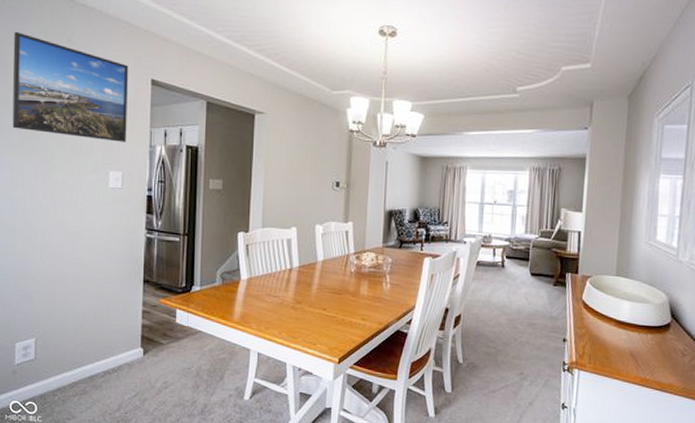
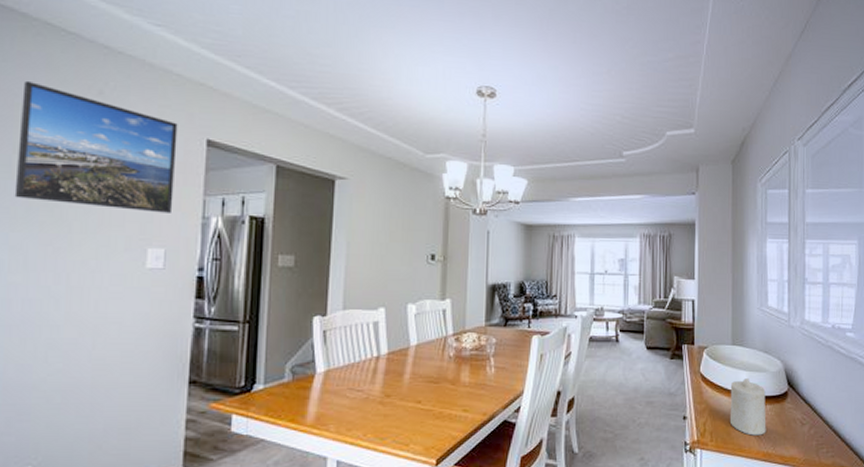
candle: none [609,307,648,362] -> present [729,377,766,436]

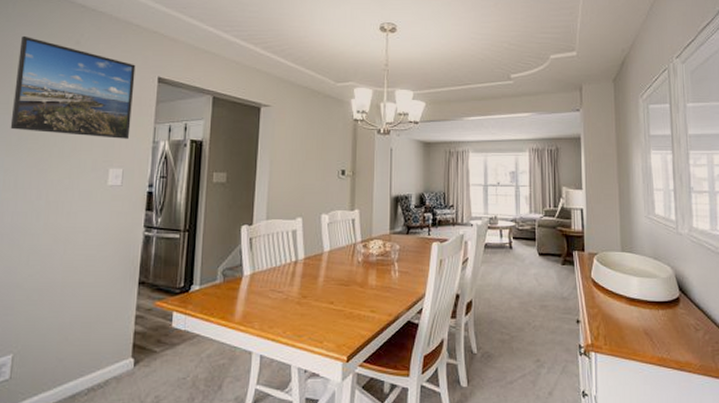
candle: present [729,377,766,436] -> none [621,283,660,340]

